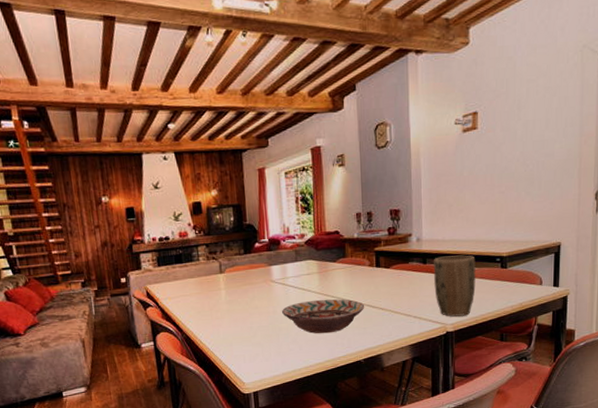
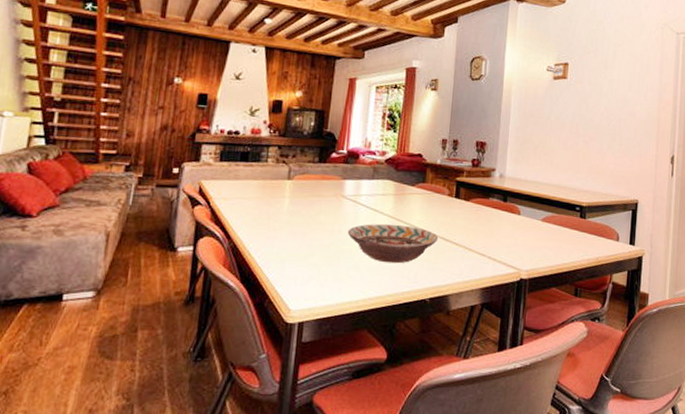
plant pot: present [434,255,476,317] -> none [512,196,556,264]

